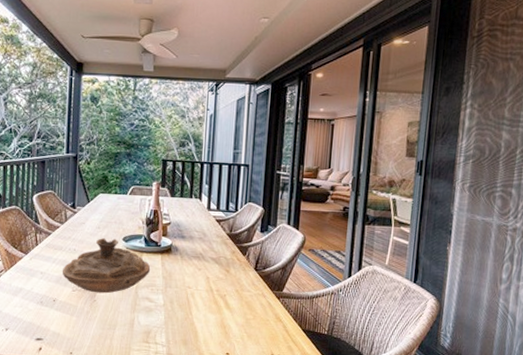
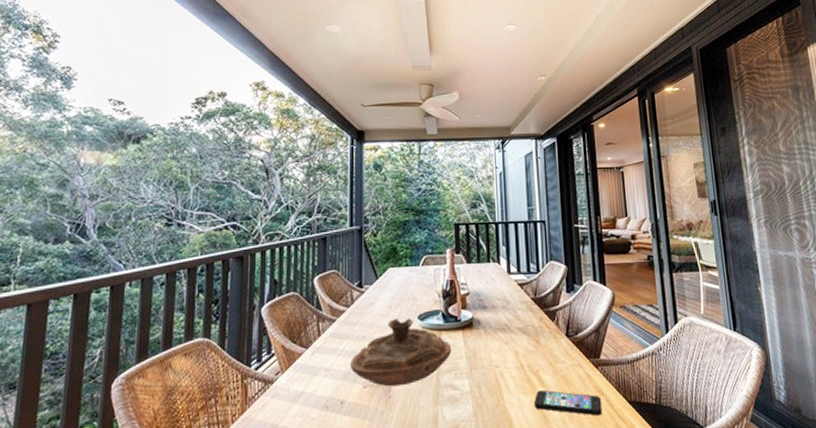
smartphone: none [219,311,279,338] -> present [534,389,603,416]

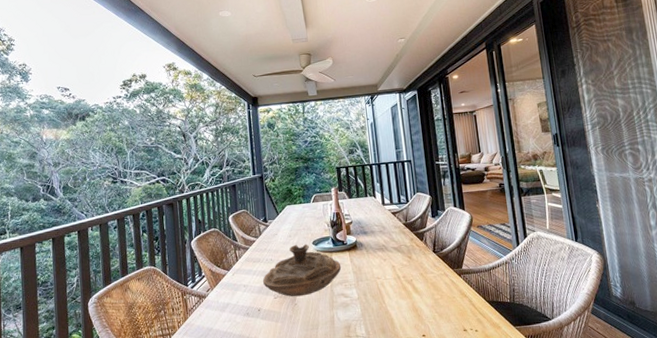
smartphone: present [534,389,603,416] -> none [410,295,466,313]

